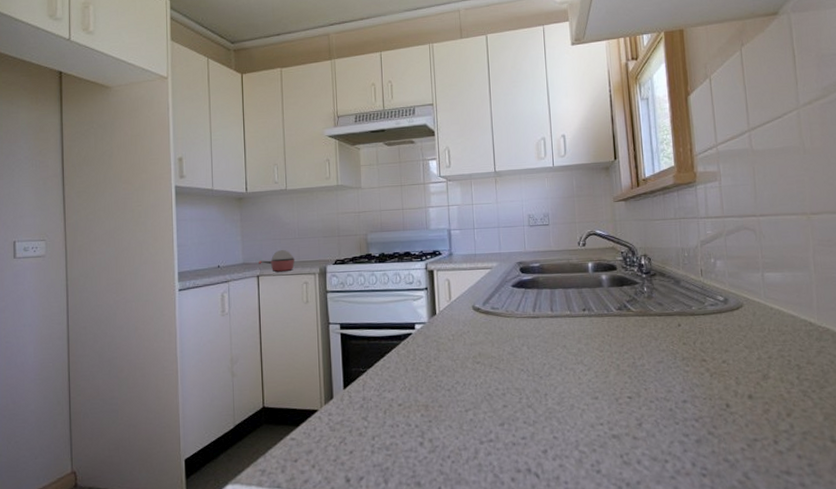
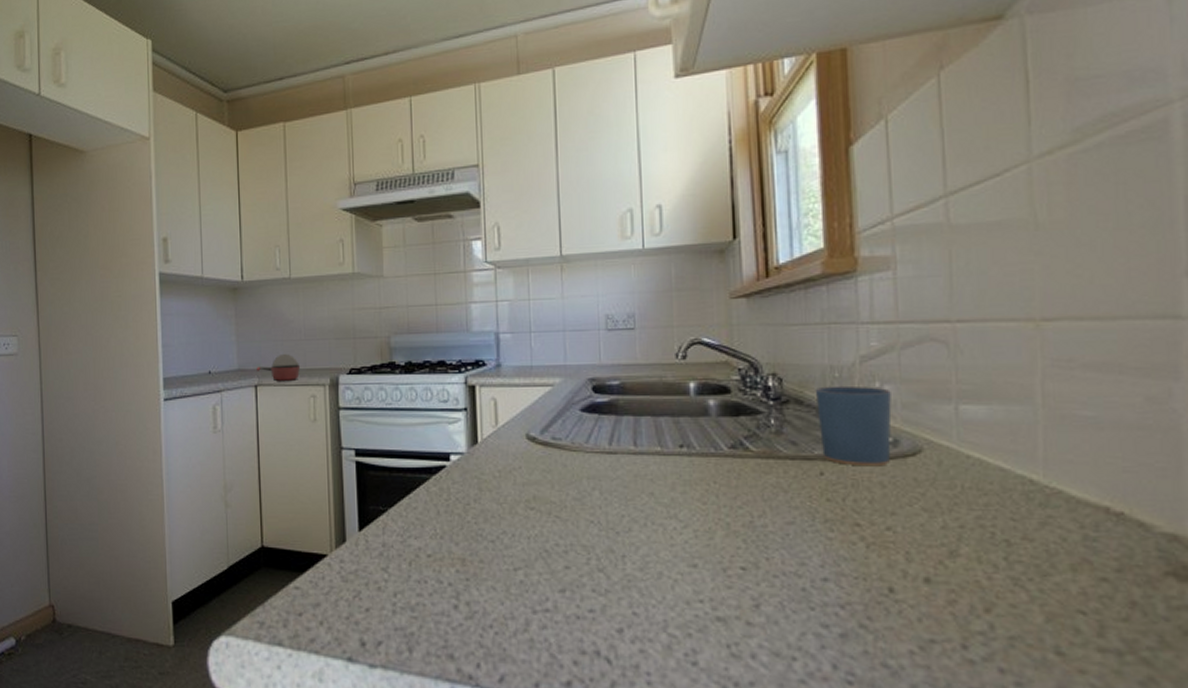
mug: none [672,262,723,319] -> present [815,385,892,467]

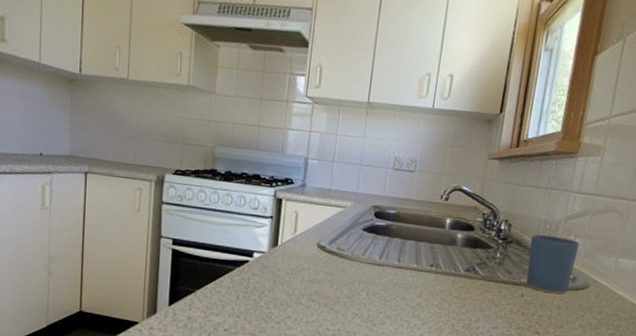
saucepan: present [256,354,300,382] -> none [88,148,129,173]

